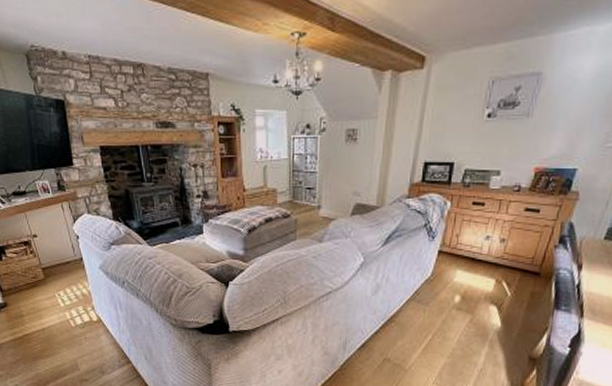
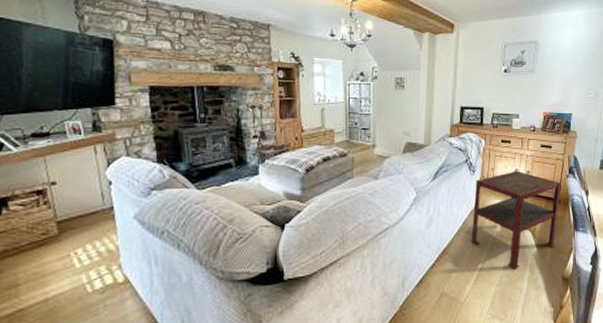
side table: none [421,238,546,343] -> present [470,170,561,268]

